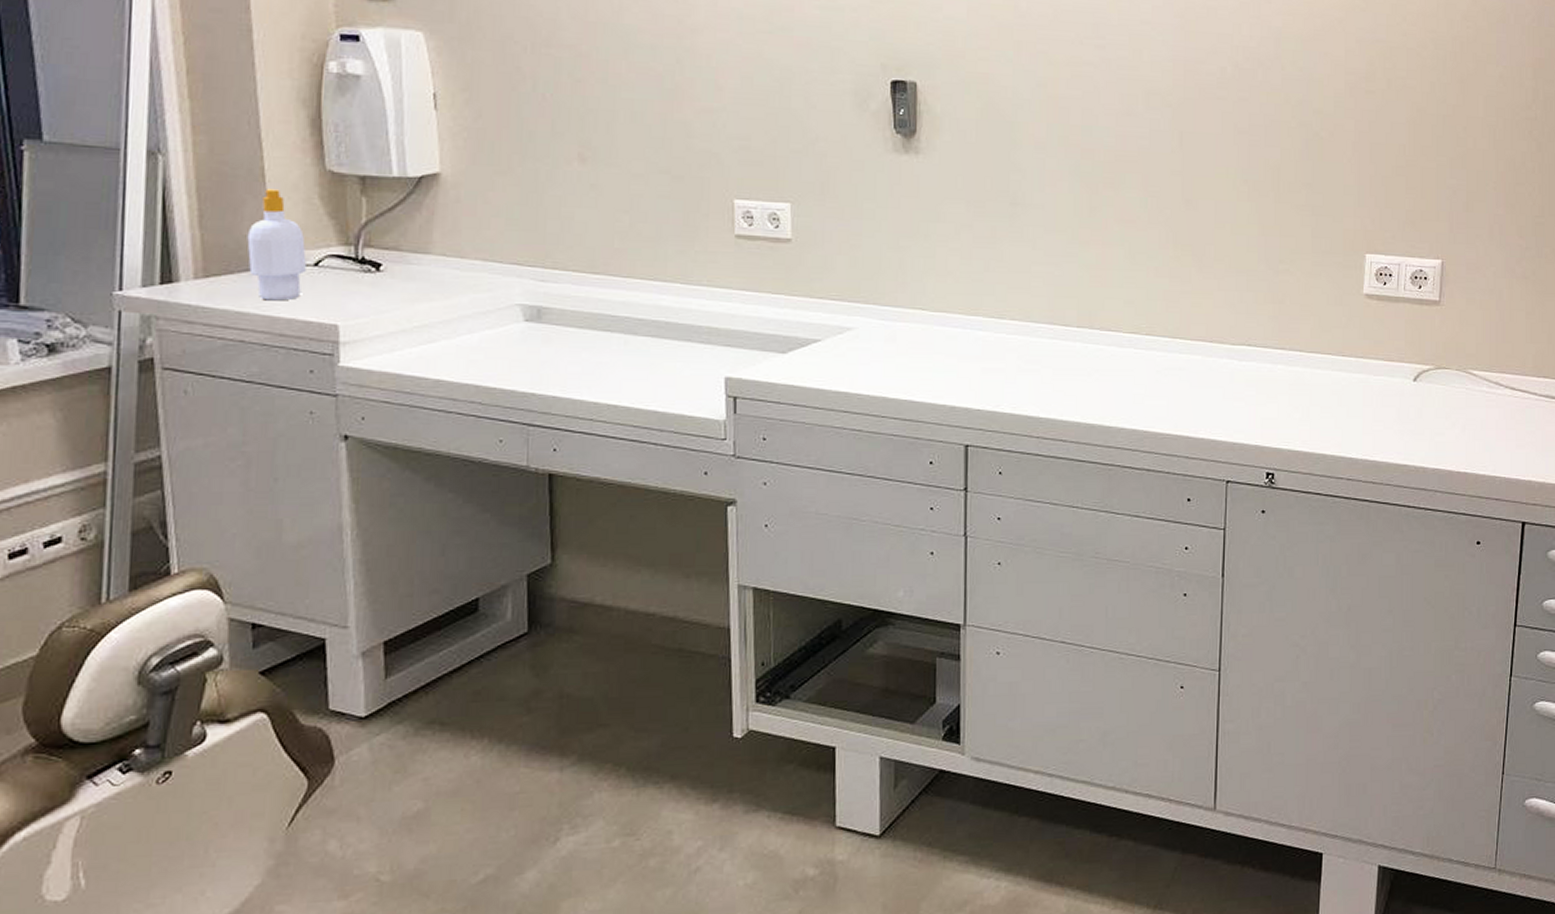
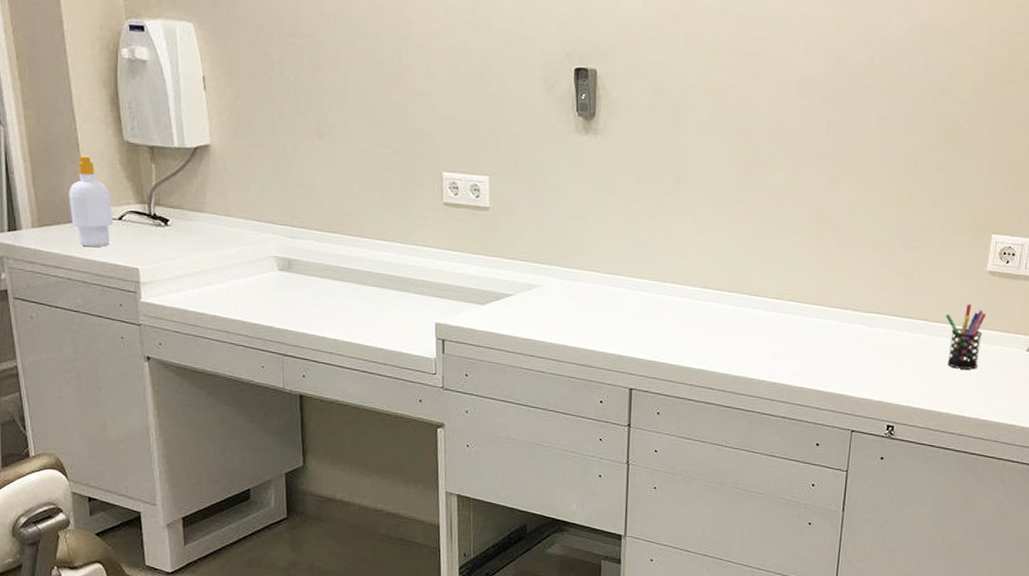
pen holder: none [1322,331,1367,404] -> present [945,304,987,369]

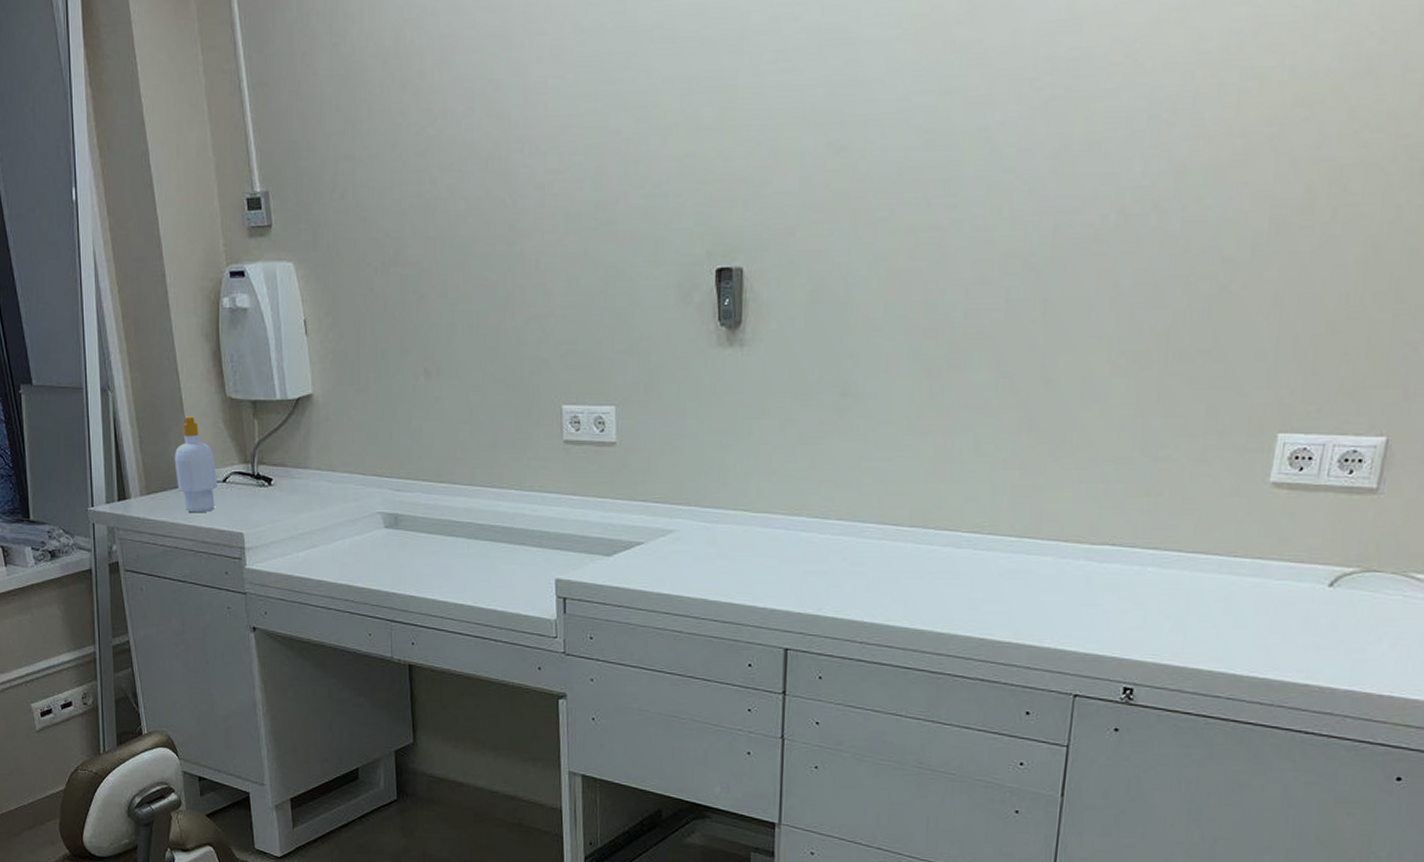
pen holder: present [945,304,987,369] -> none [1208,527,1269,613]

